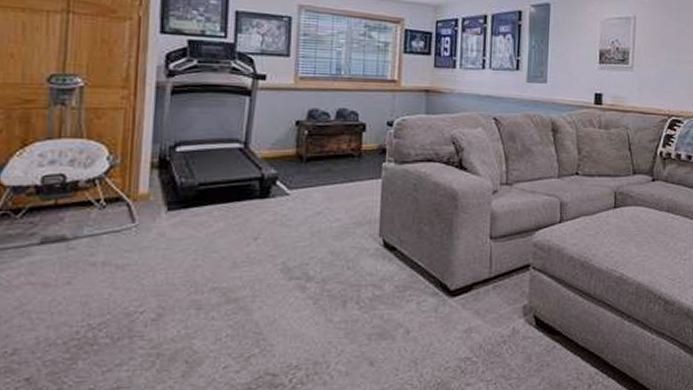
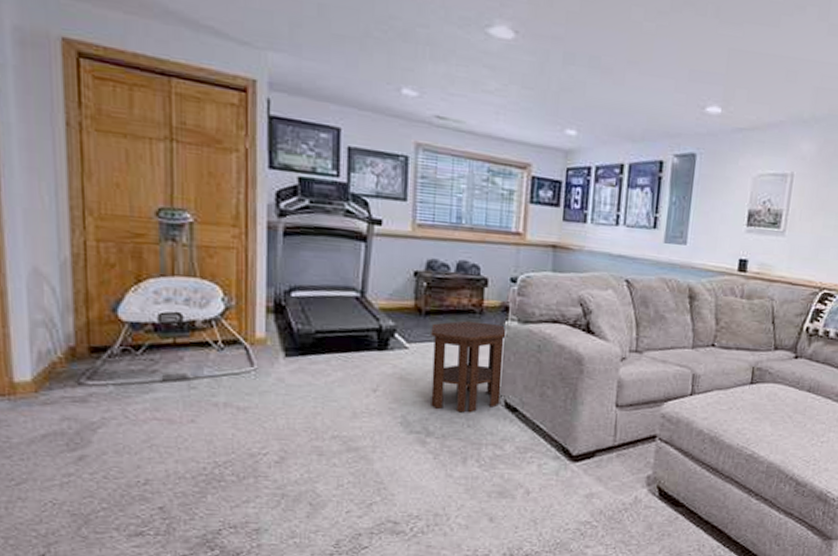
side table: none [311,165,385,255] -> present [431,320,508,413]

